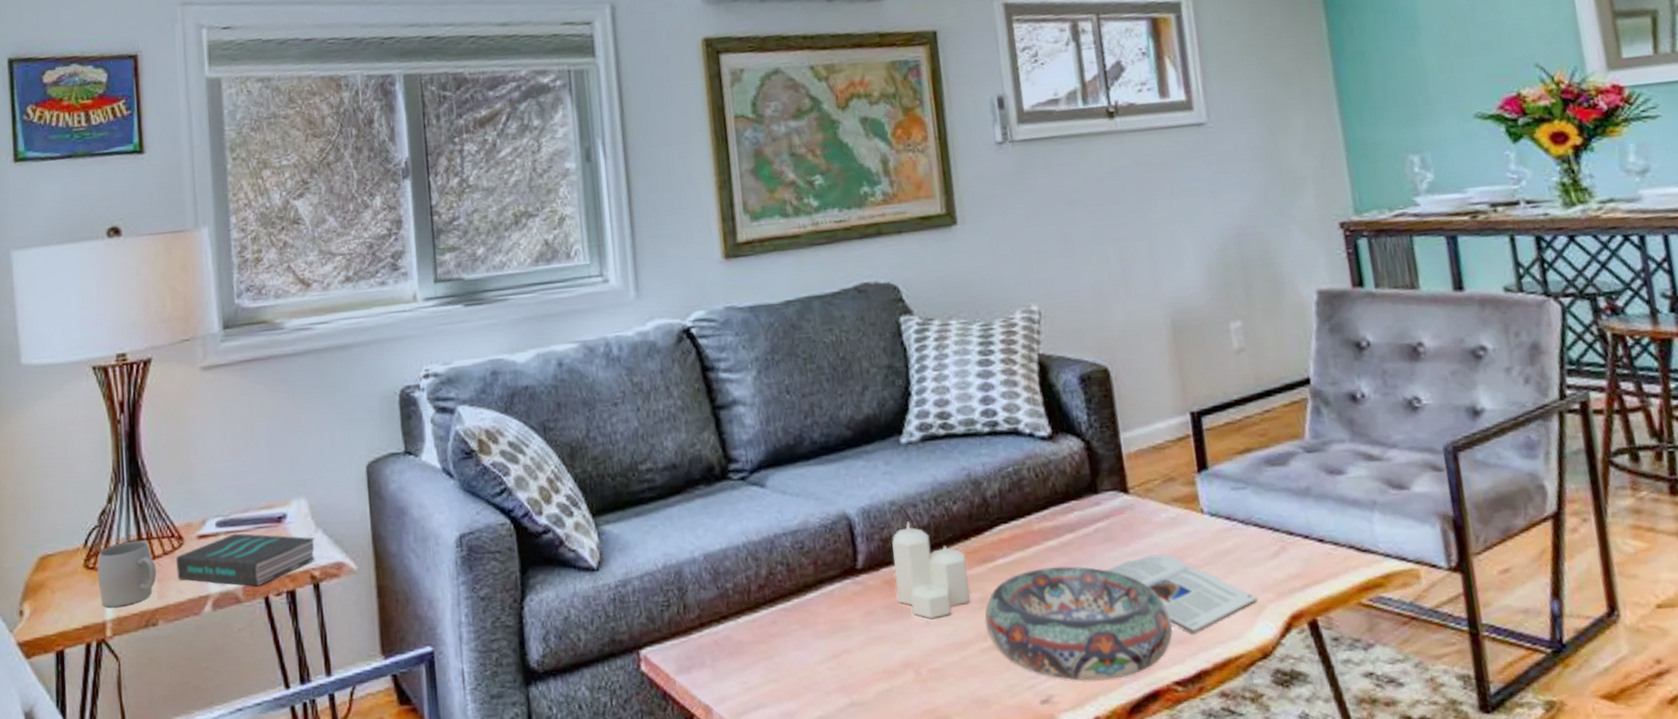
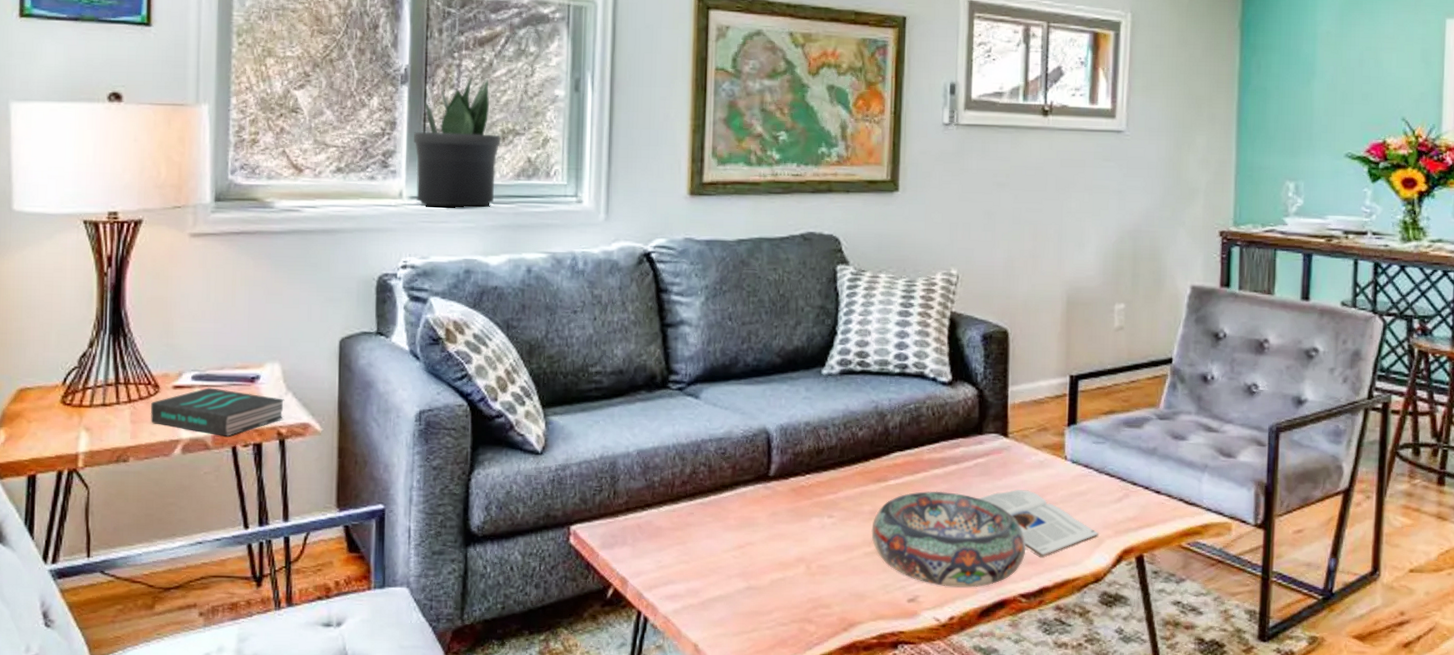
mug: present [97,540,157,607] -> none [73,384,131,441]
planter: none [422,157,515,307] -> present [414,74,502,208]
candle: present [892,521,970,619] -> none [800,441,863,524]

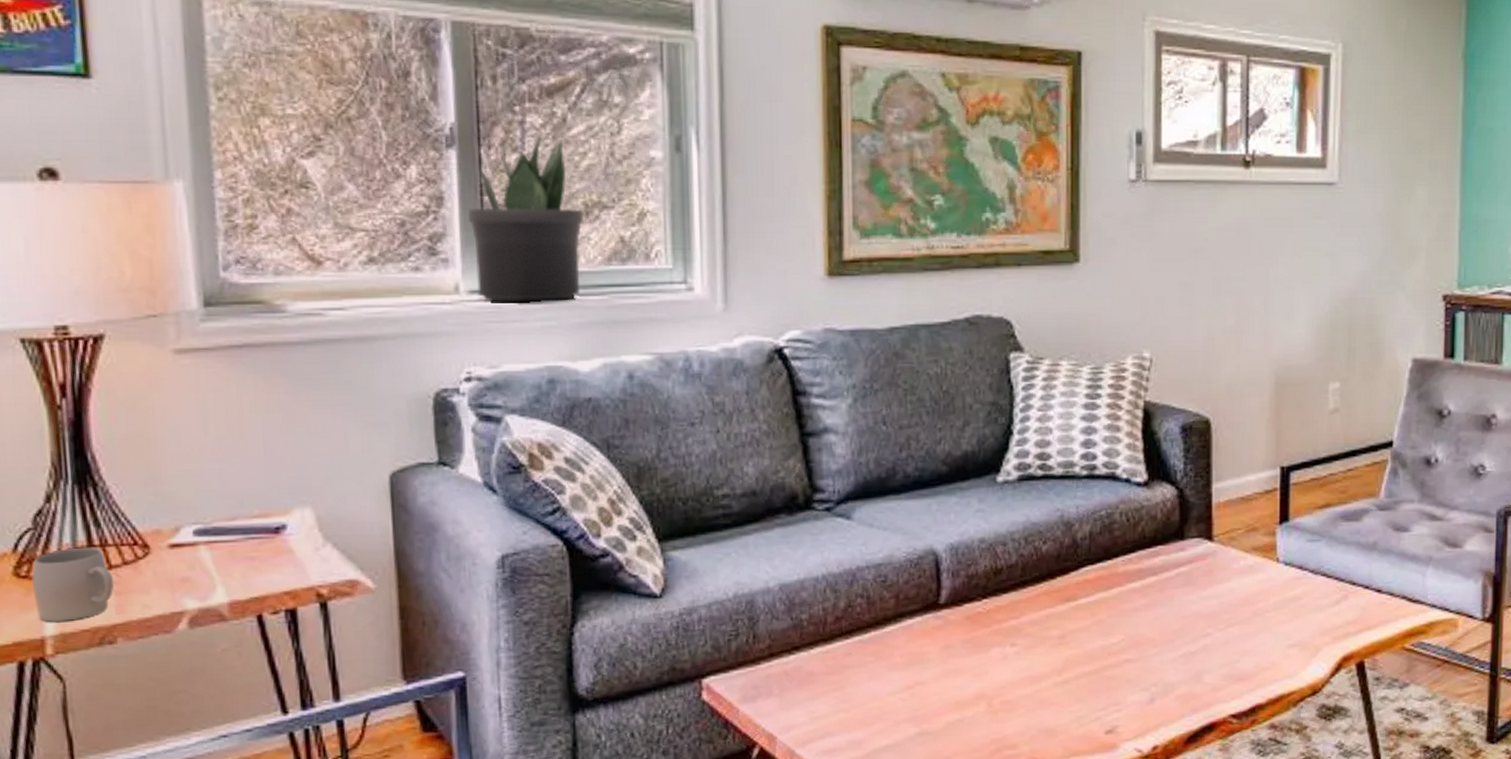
mug: none [73,384,131,441] -> present [31,547,114,622]
book: present [151,387,285,436] -> none [140,543,323,603]
decorative bowl: present [871,491,1026,588] -> none [1061,607,1236,713]
magazine: present [978,490,1099,557] -> none [1181,599,1315,672]

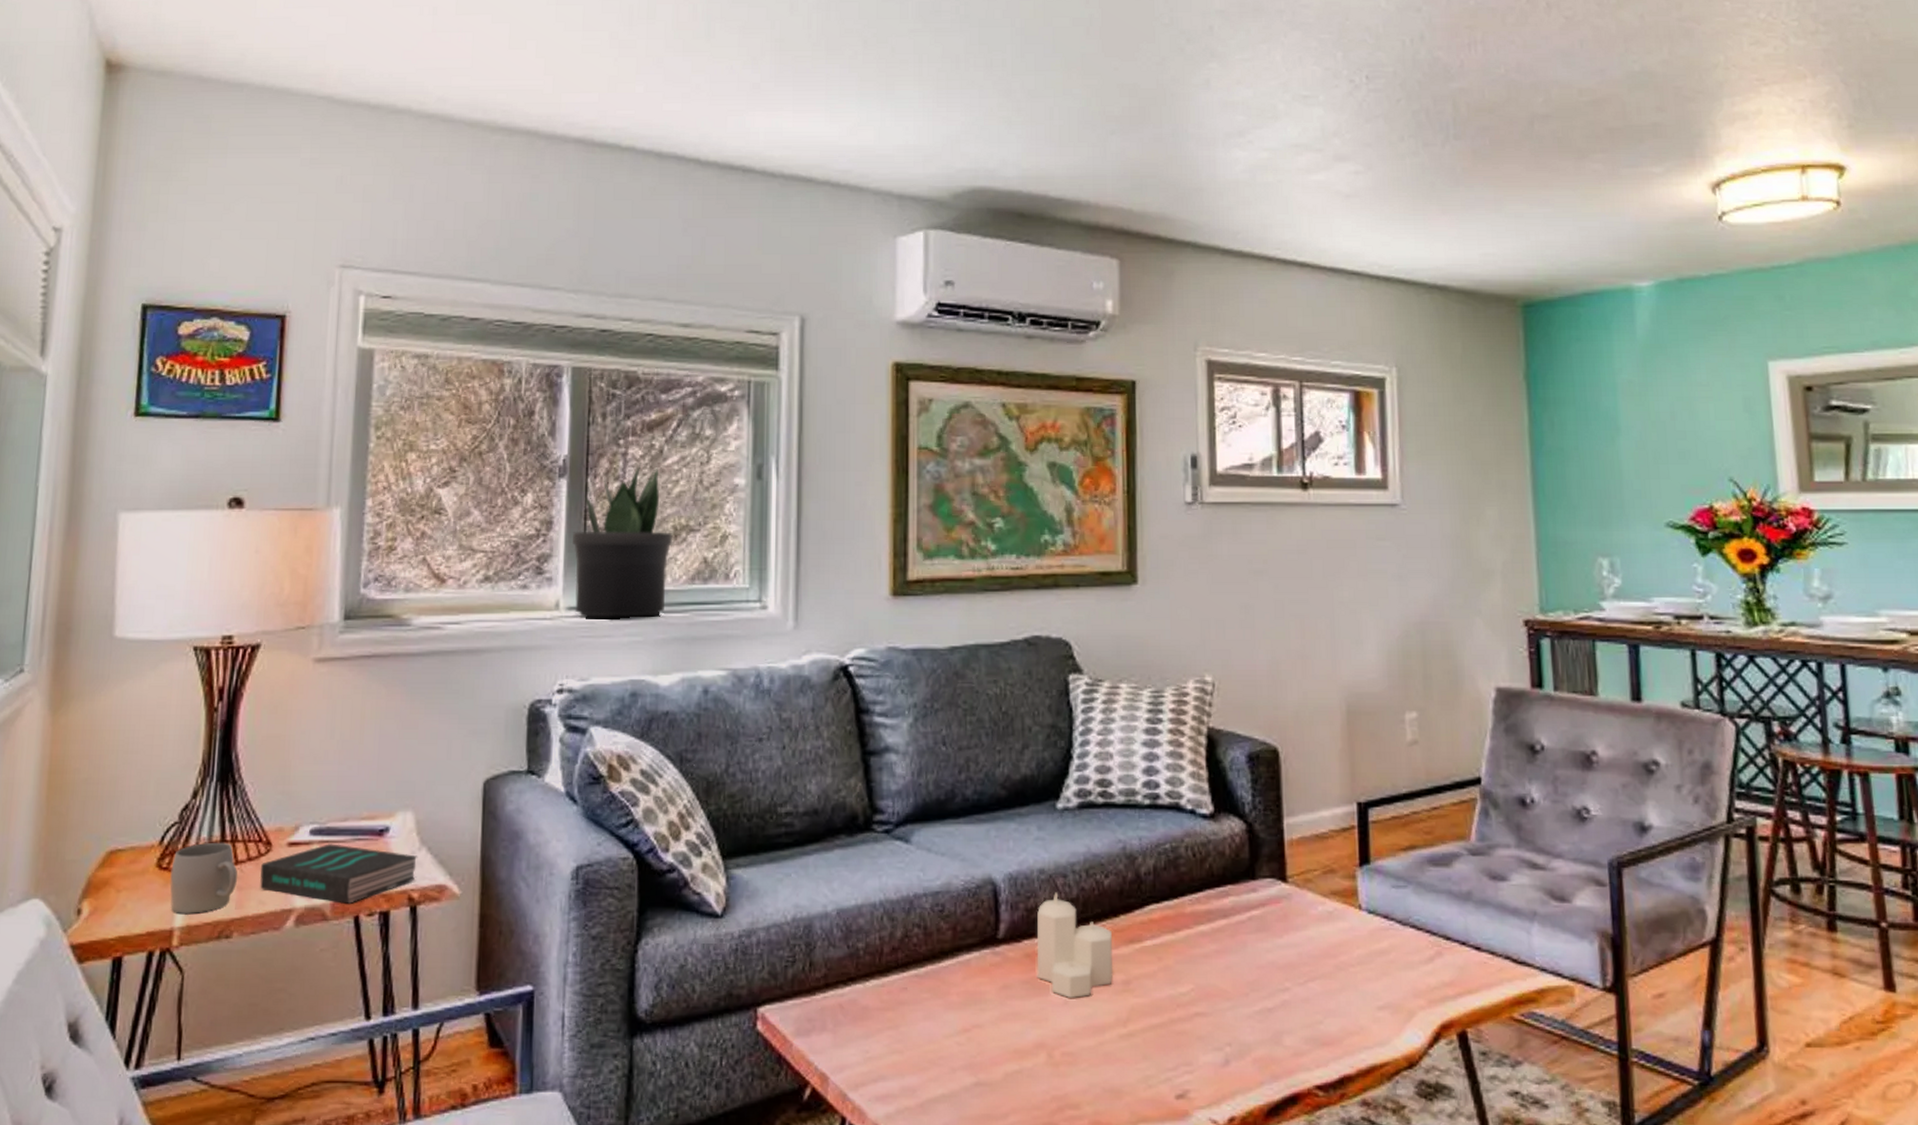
book: none [140,543,323,603] -> present [260,844,418,904]
candle: none [977,559,1050,653] -> present [1036,892,1114,998]

